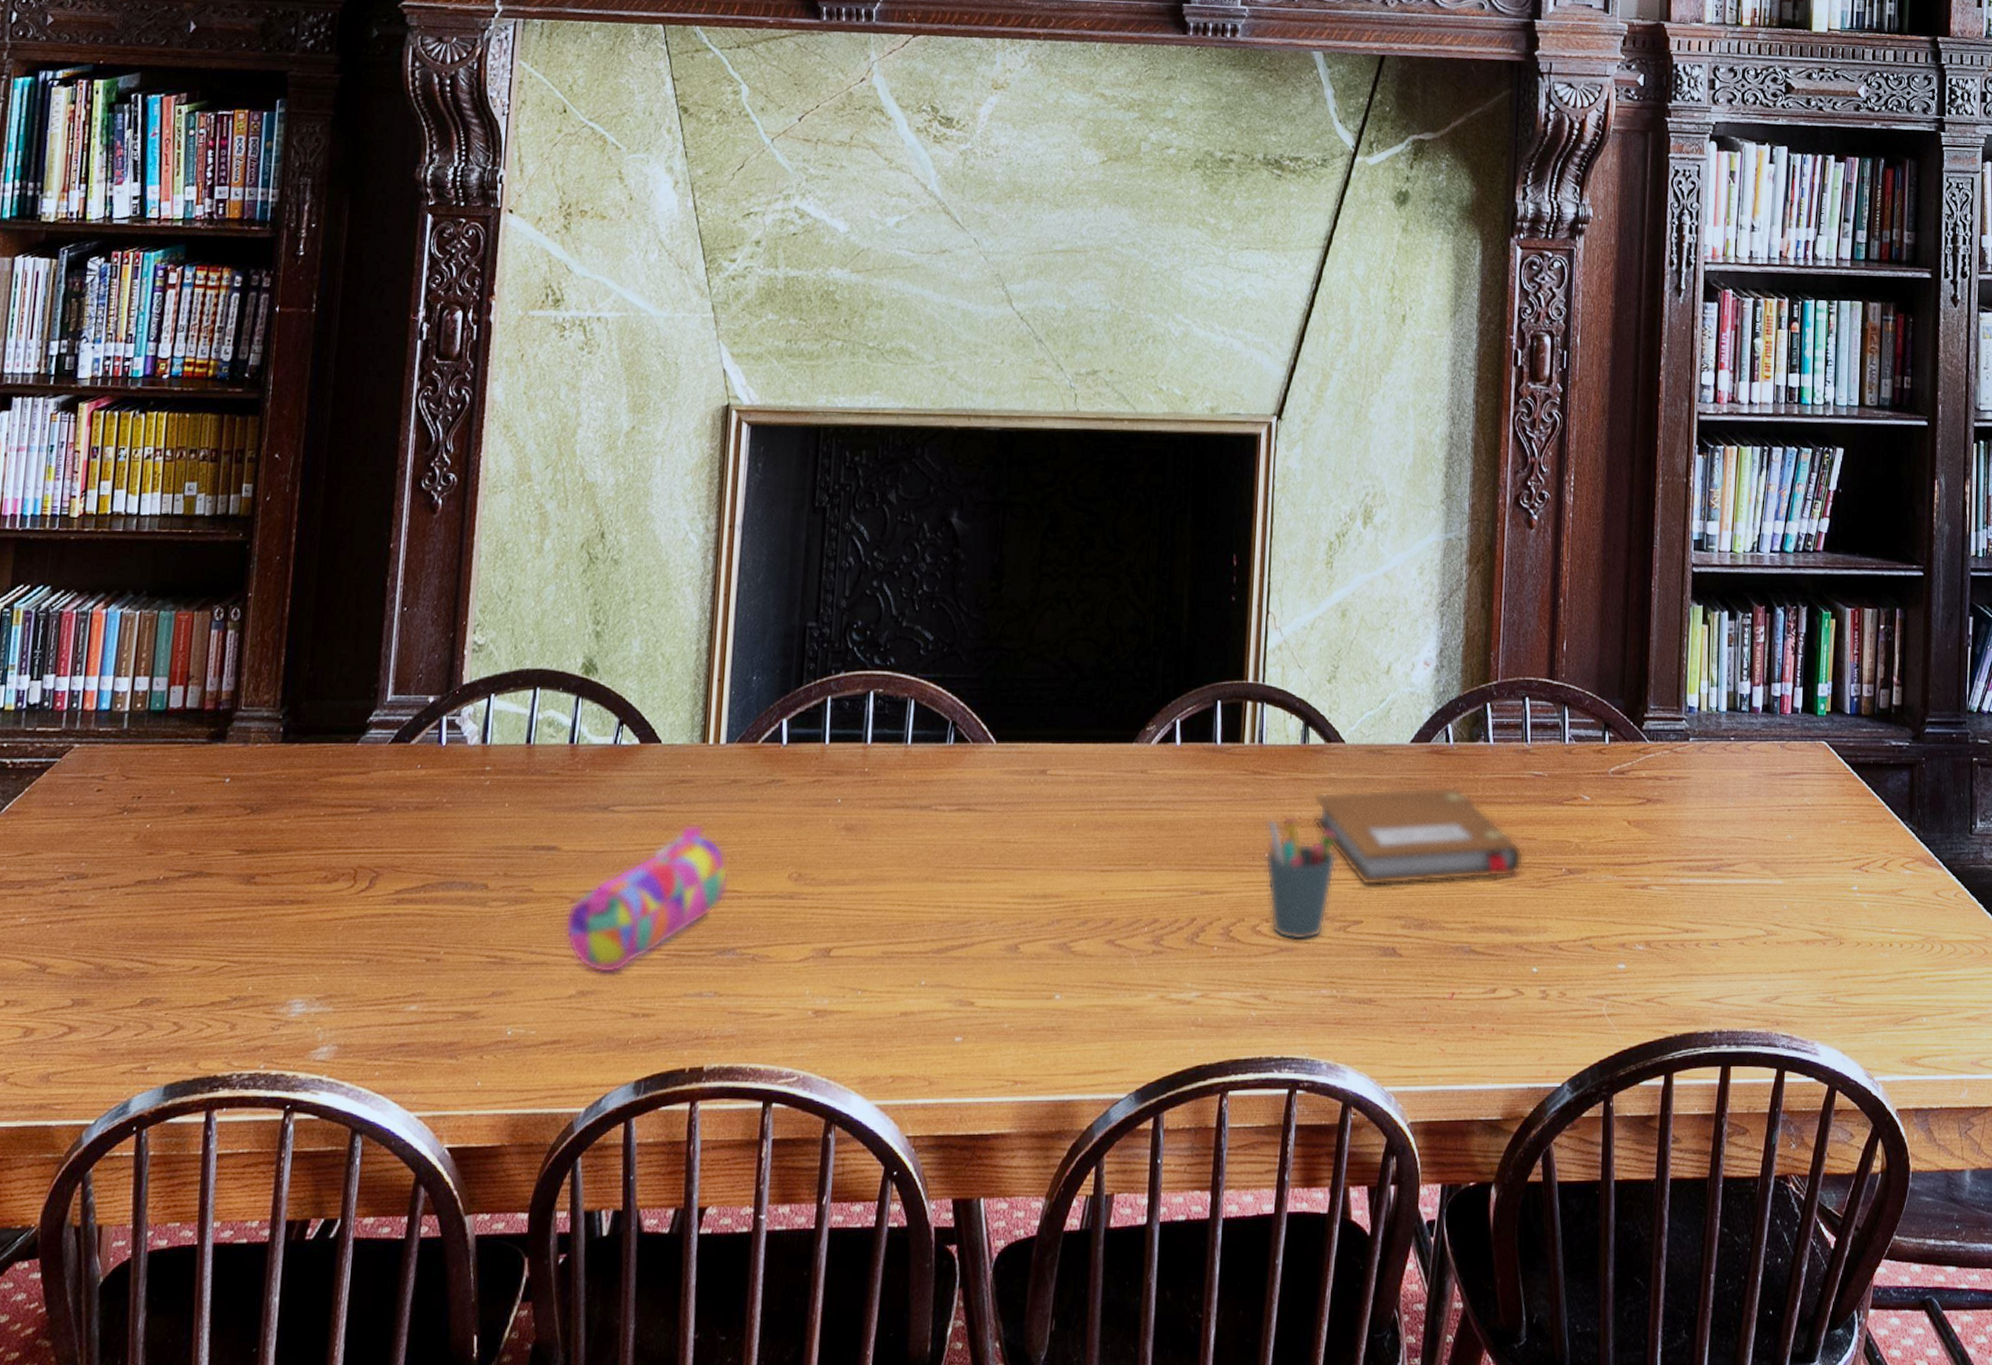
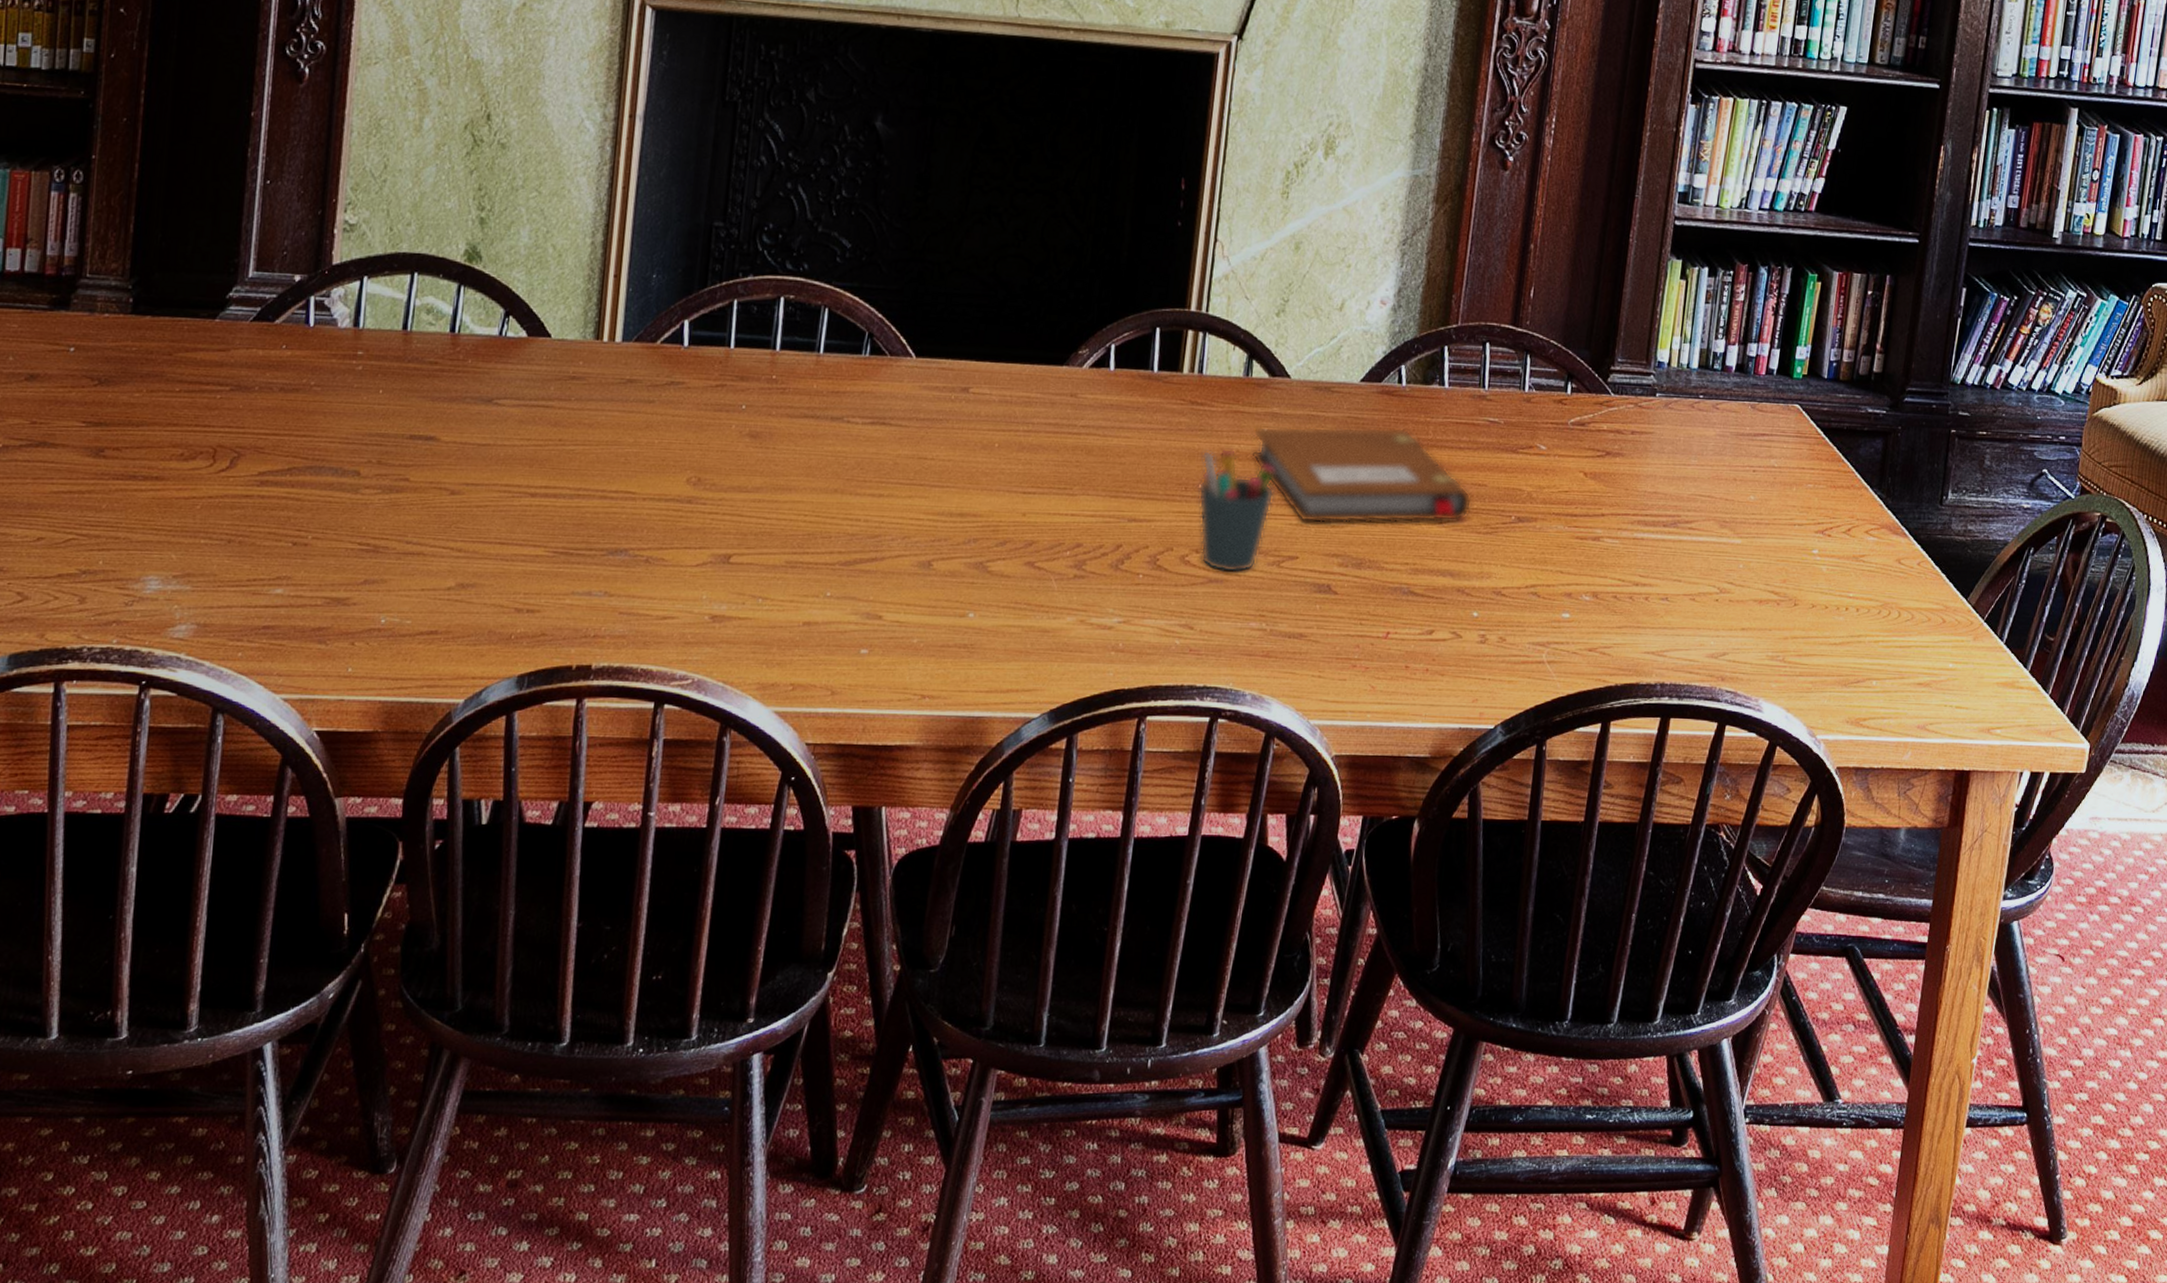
pencil case: present [564,826,729,974] -> none [443,423,622,568]

